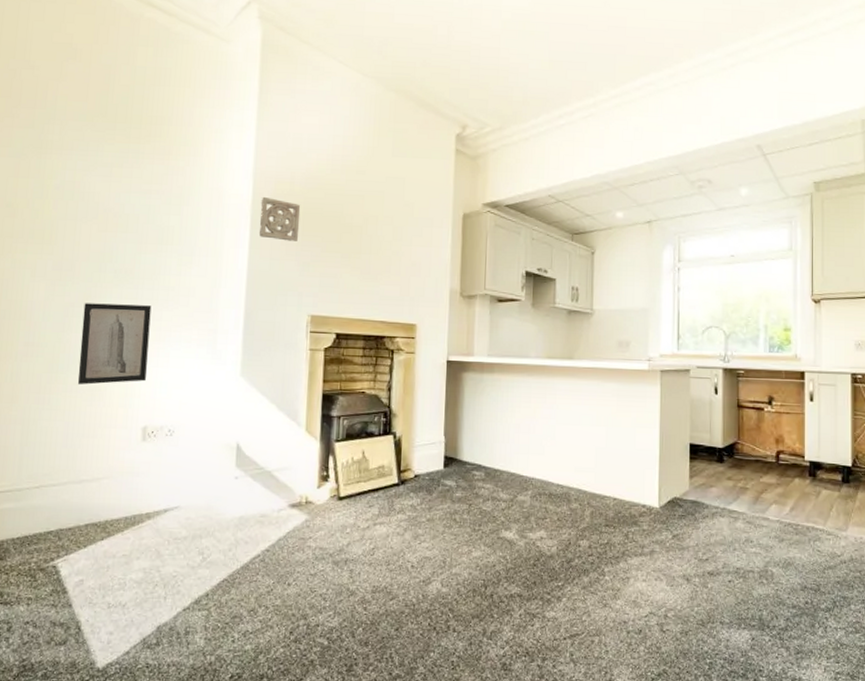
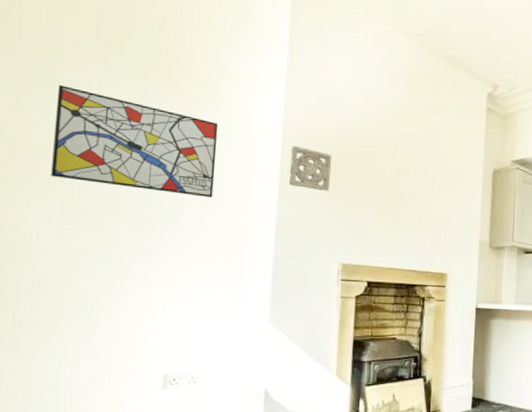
wall art: none [45,147,194,251] -> present [51,84,219,198]
wall art: present [77,303,152,385] -> none [89,248,173,332]

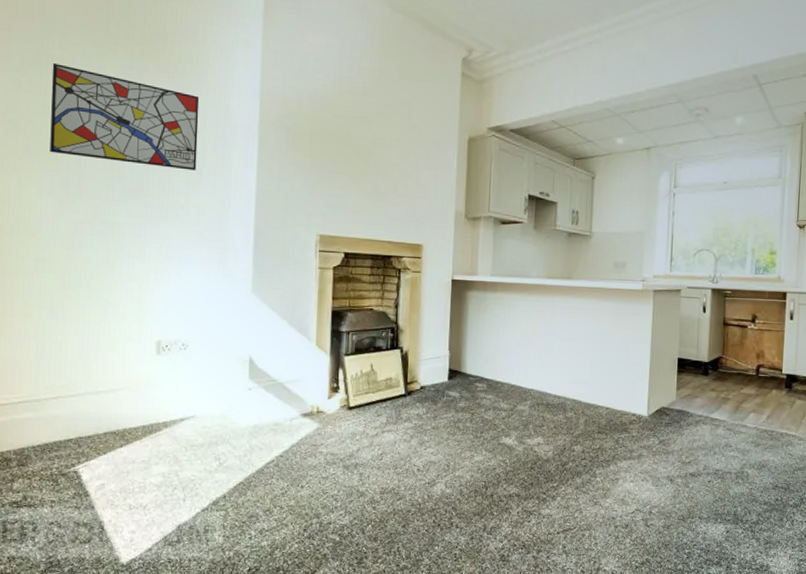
wall ornament: present [288,145,333,191] -> none [266,116,308,162]

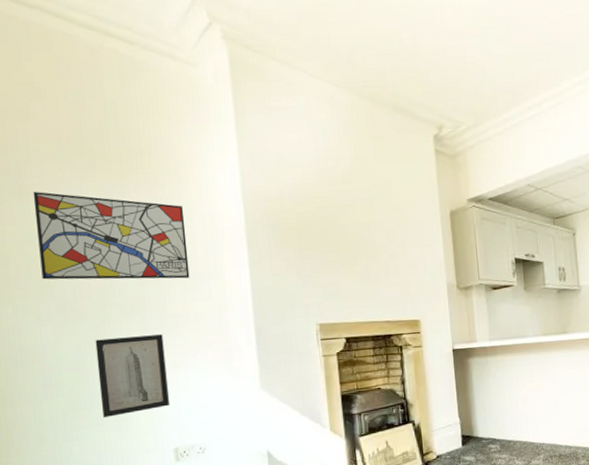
wall art: none [90,220,161,300] -> present [95,334,169,417]

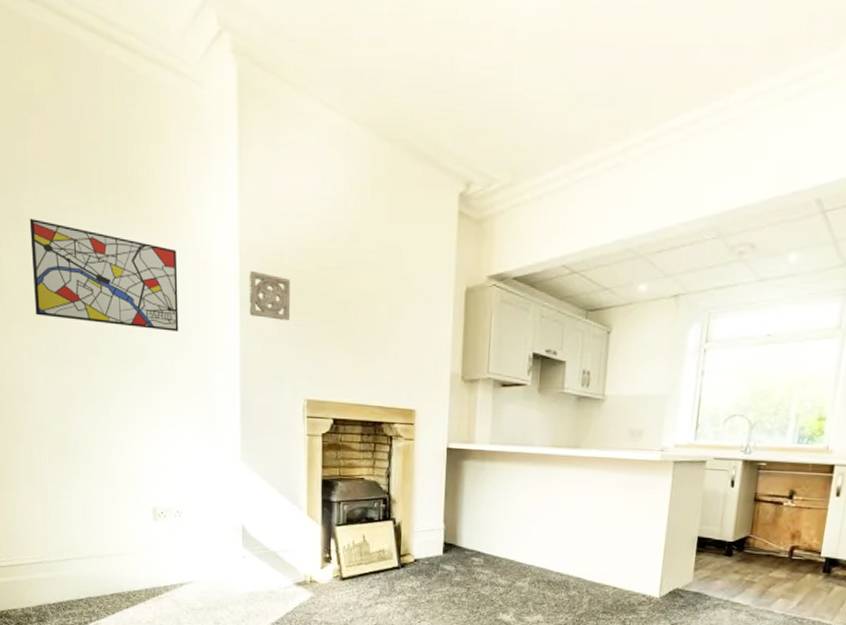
wall art: present [95,334,169,417] -> none [83,385,150,467]
wall ornament: none [253,216,296,257] -> present [249,270,291,320]

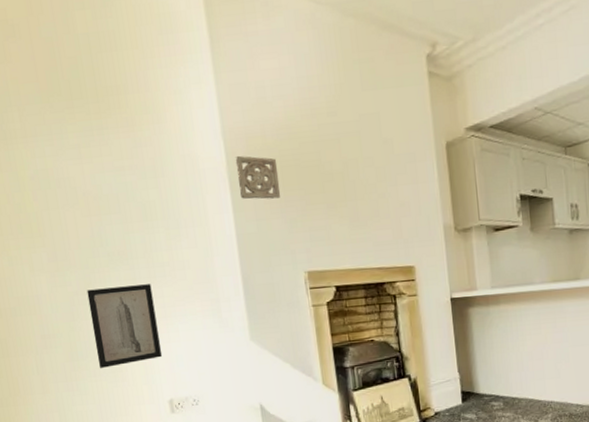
wall art: present [29,218,179,332] -> none [16,136,174,229]
wall art: none [83,385,150,467] -> present [86,284,162,368]

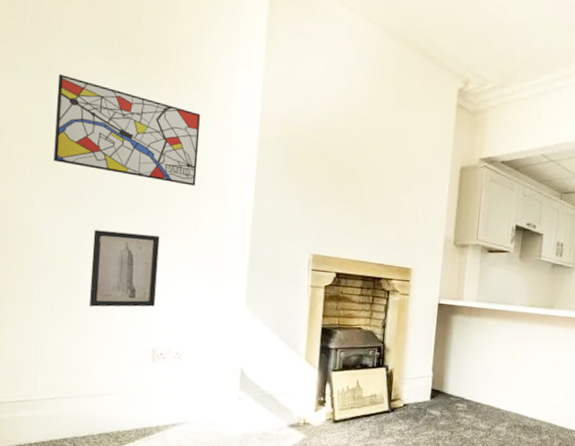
wall art: none [16,136,174,229] -> present [53,73,201,186]
wall ornament: present [235,155,281,199] -> none [264,137,306,183]

